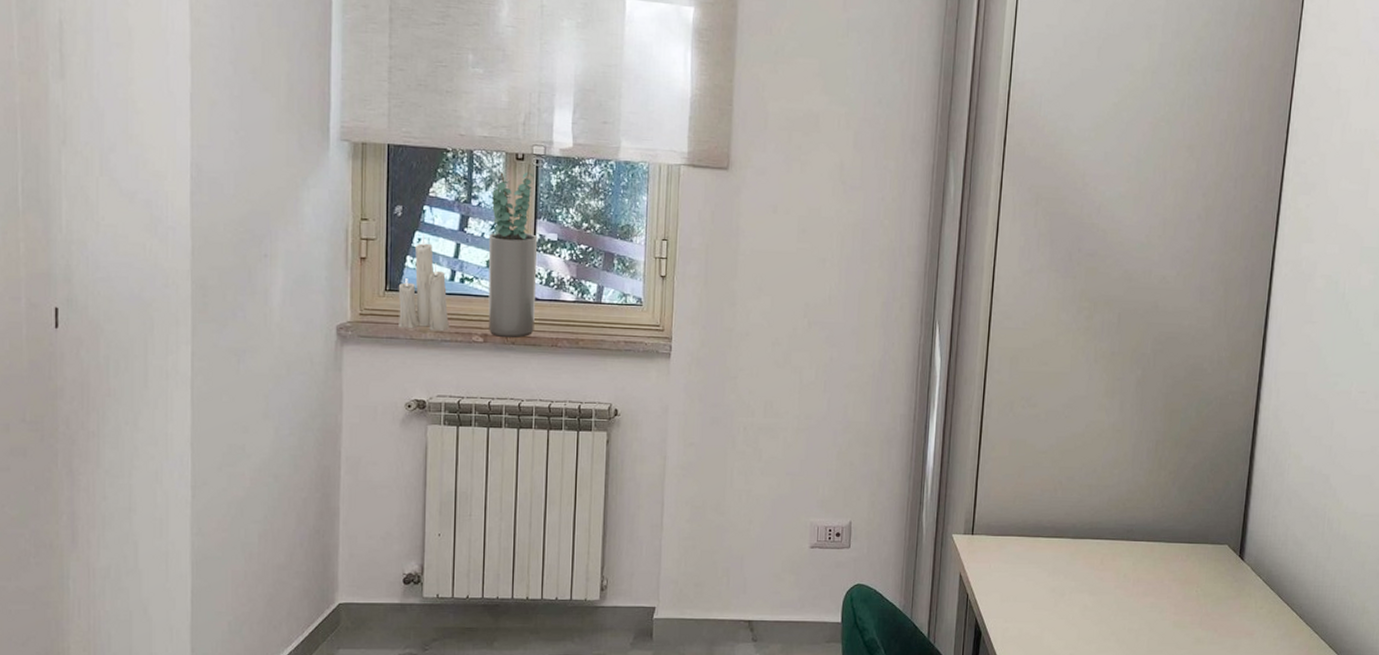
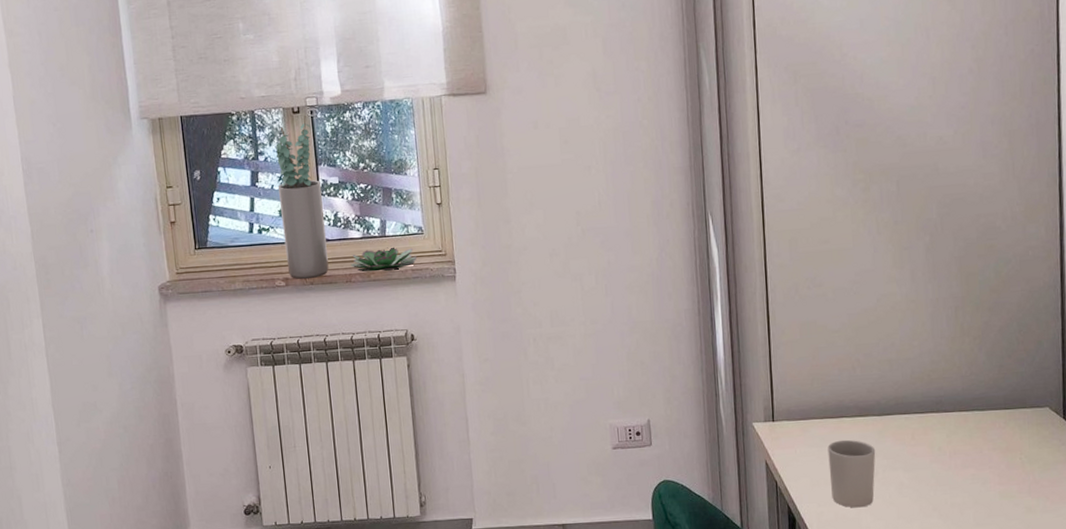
candle: present [398,234,450,332] -> none [205,193,255,282]
succulent plant: none [559,314,631,341] -> present [350,246,417,273]
mug: none [1019,559,1066,626] -> present [827,439,876,508]

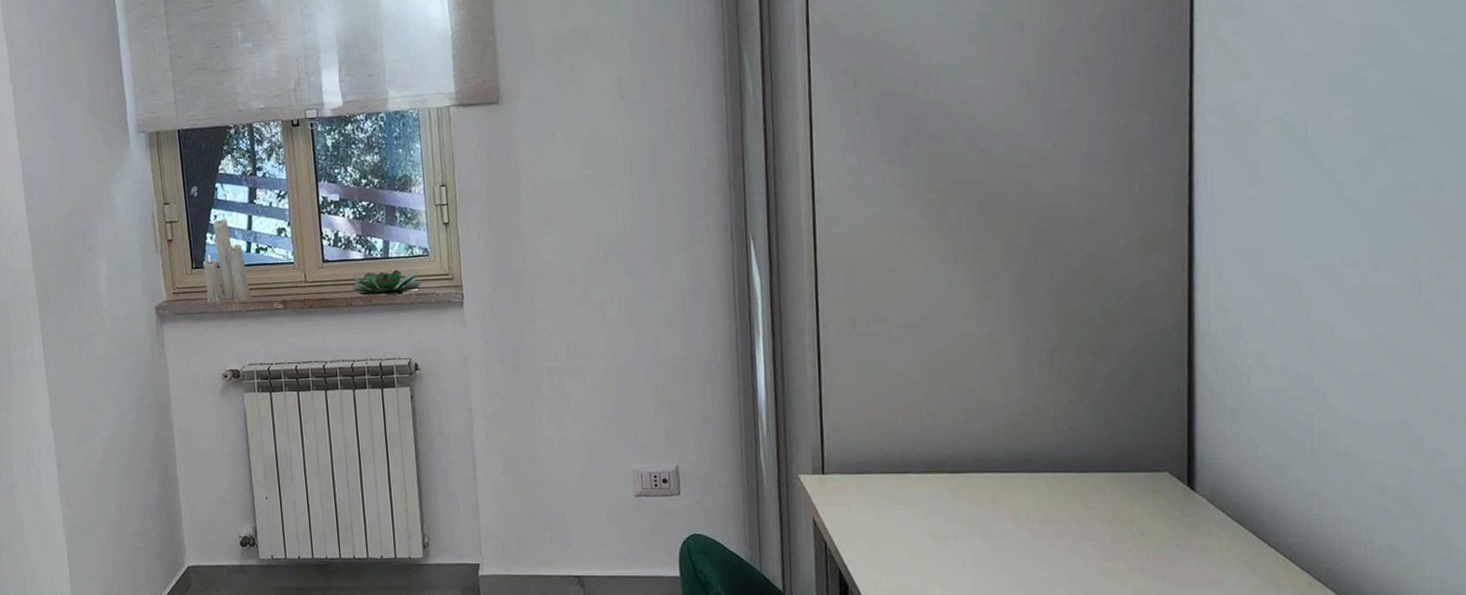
candle: none [205,193,255,282] -> present [202,210,253,303]
vase: present [275,116,329,280] -> none [274,129,329,303]
mug: present [827,439,876,508] -> none [888,498,947,577]

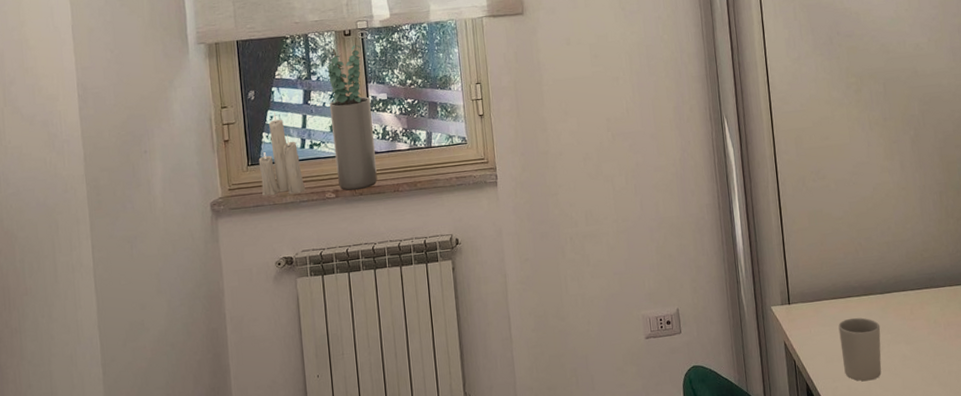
vase: none [274,129,329,303] -> present [327,38,378,191]
succulent plant: present [351,268,421,296] -> none [398,156,461,182]
mug: none [888,498,947,577] -> present [838,317,882,381]

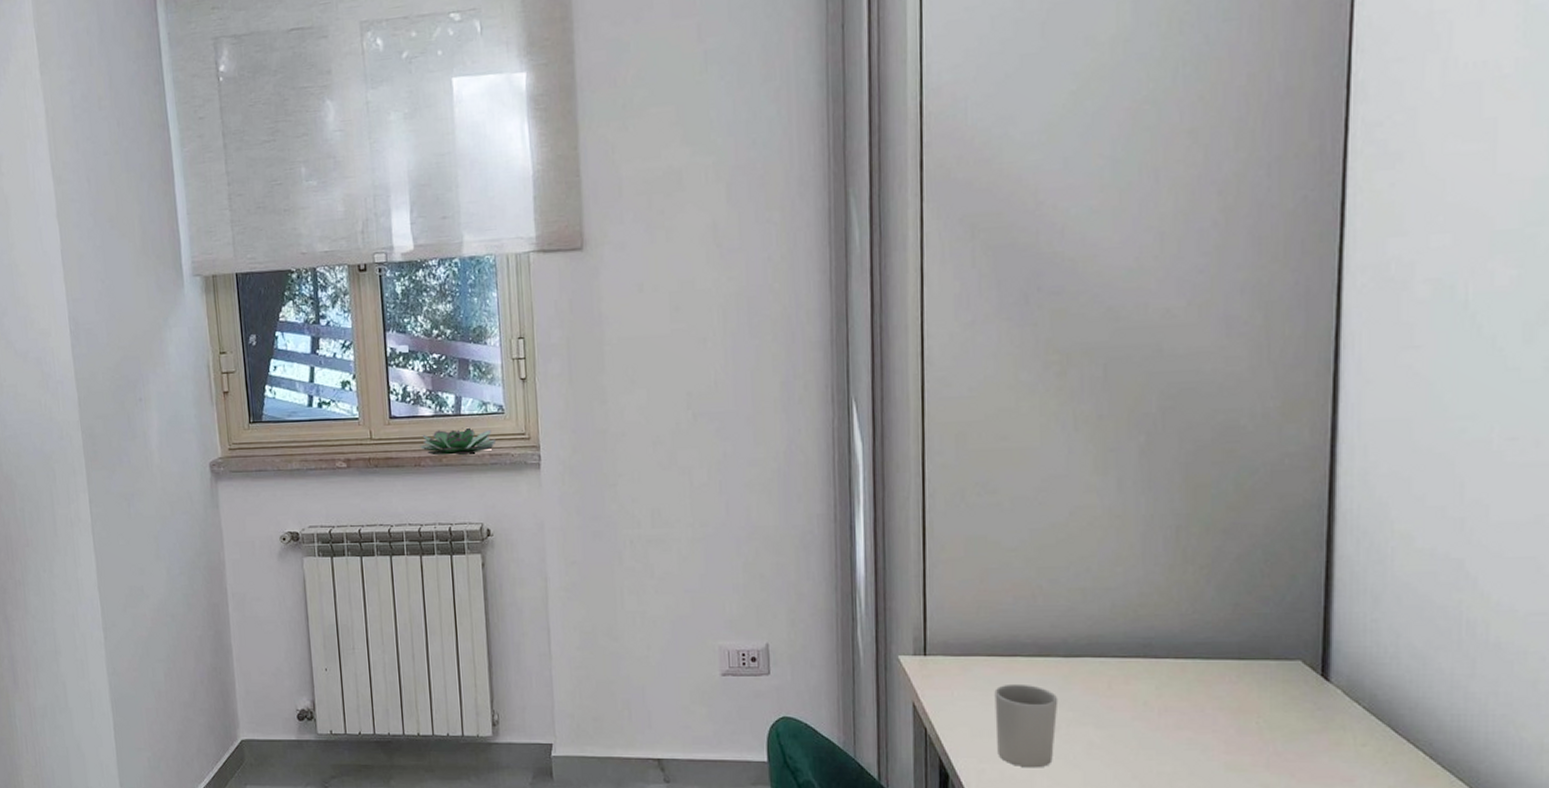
candle: present [258,111,306,197] -> none [261,361,314,461]
vase: present [327,38,378,191] -> none [339,274,396,462]
succulent plant: none [398,156,461,182] -> present [420,426,496,456]

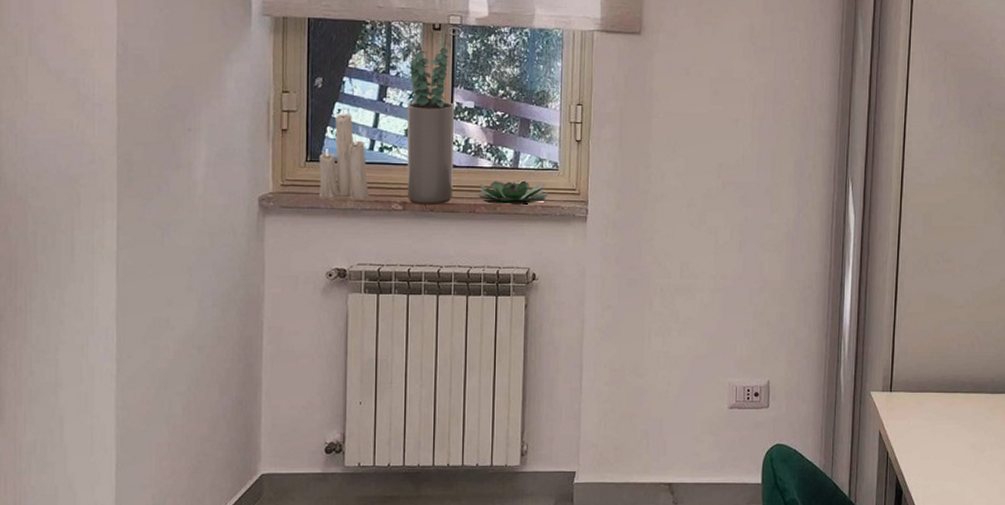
candle: none [261,361,314,461] -> present [318,104,370,201]
vase: none [339,274,396,462] -> present [407,34,454,206]
mug: present [994,683,1059,768] -> none [939,415,986,483]

